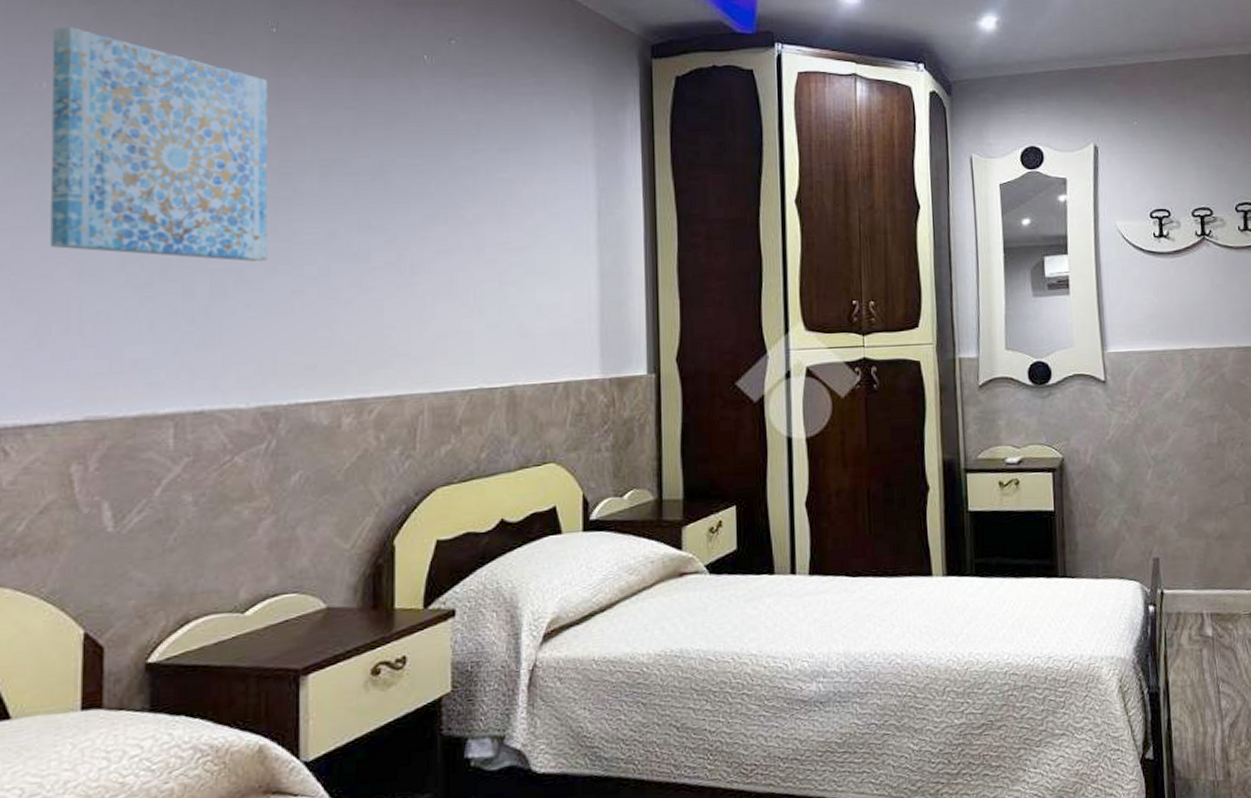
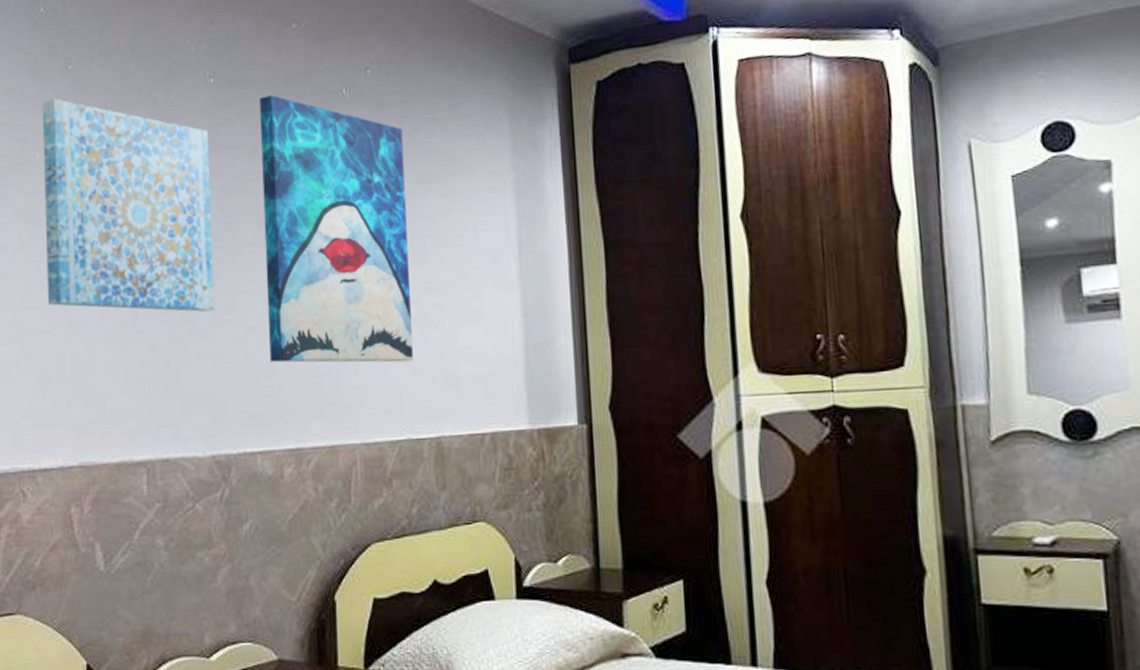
wall art: none [329,53,488,317] -> present [259,95,413,363]

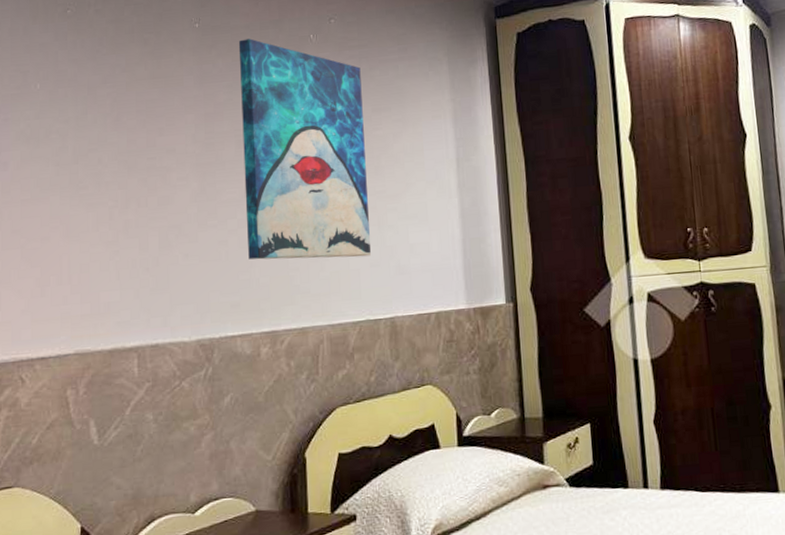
wall art: present [42,98,215,312] -> none [43,38,200,219]

